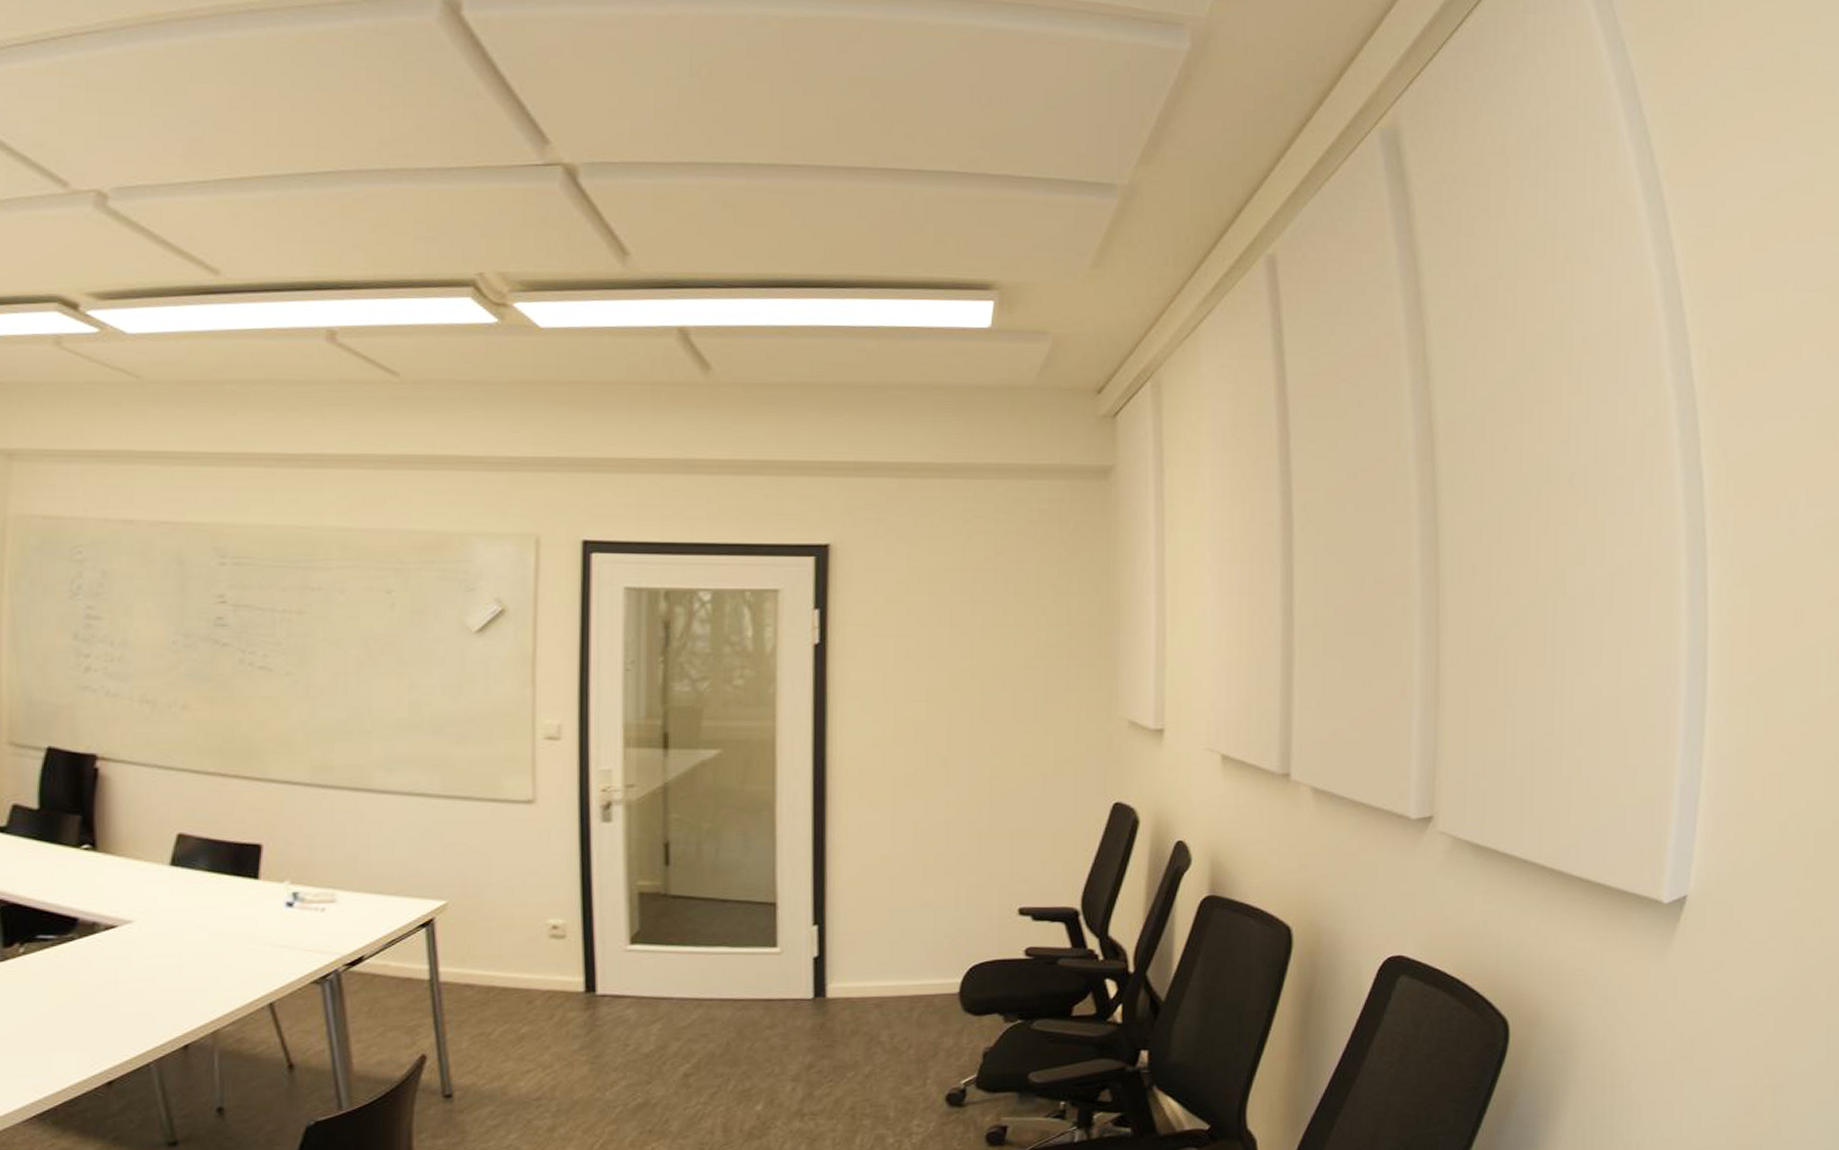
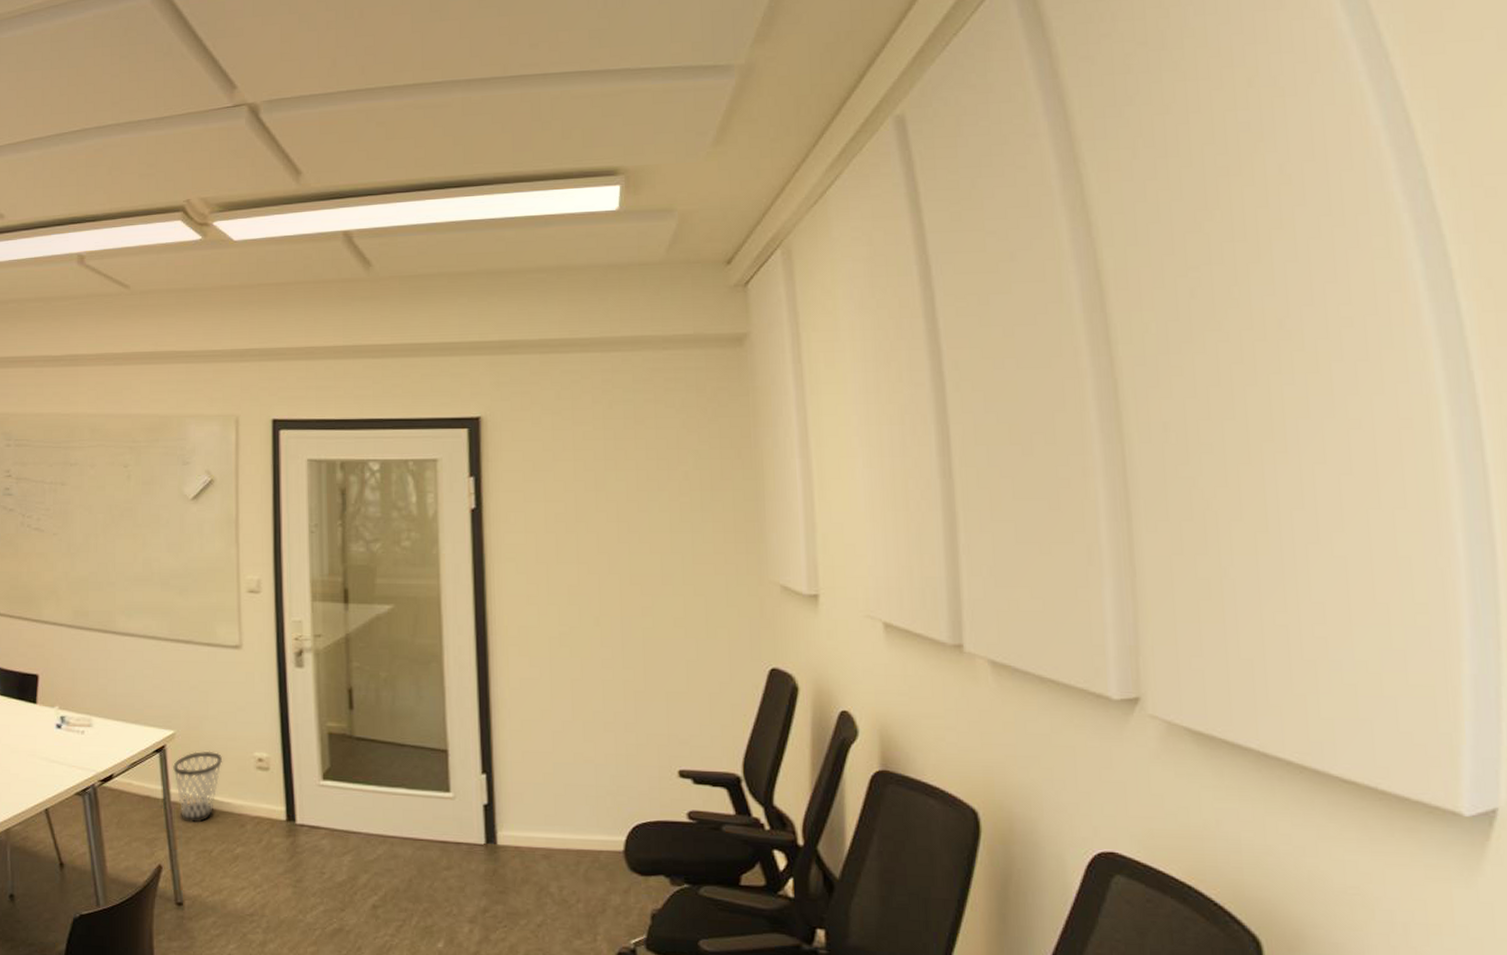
wastebasket: none [444,921,508,1004] -> present [173,751,223,823]

